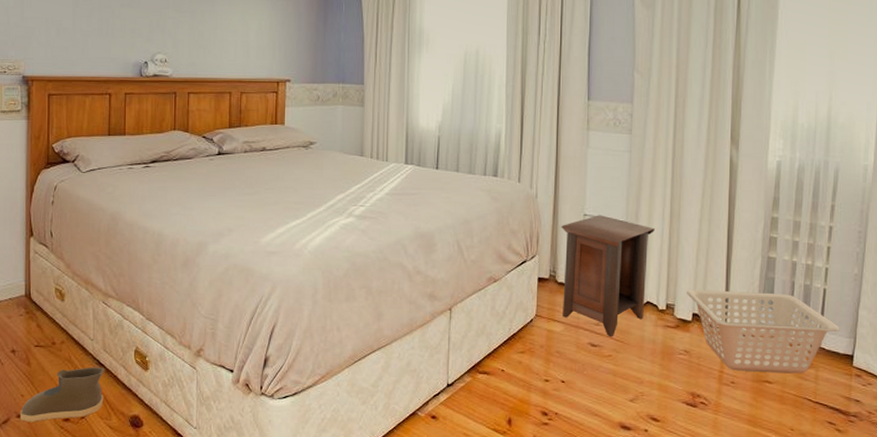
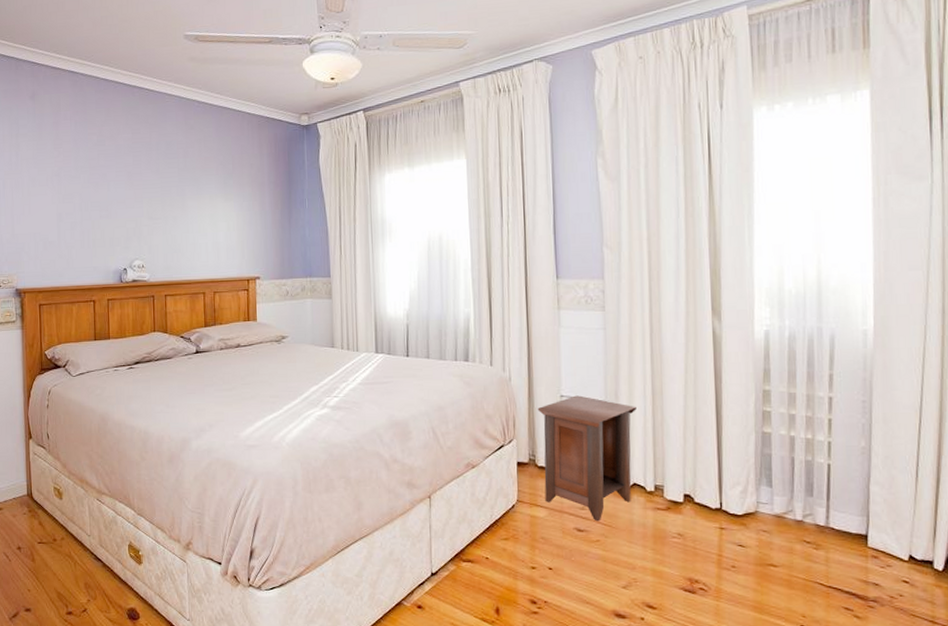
boot: present [20,367,104,422] -> none [28,562,103,616]
laundry basket: present [687,289,840,374] -> none [676,469,850,556]

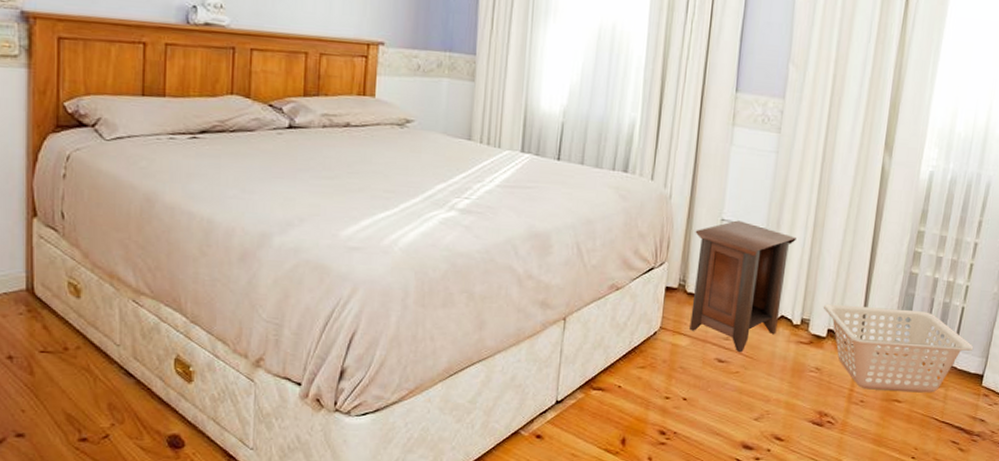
laundry basket: none [676,469,850,556] -> present [824,304,974,393]

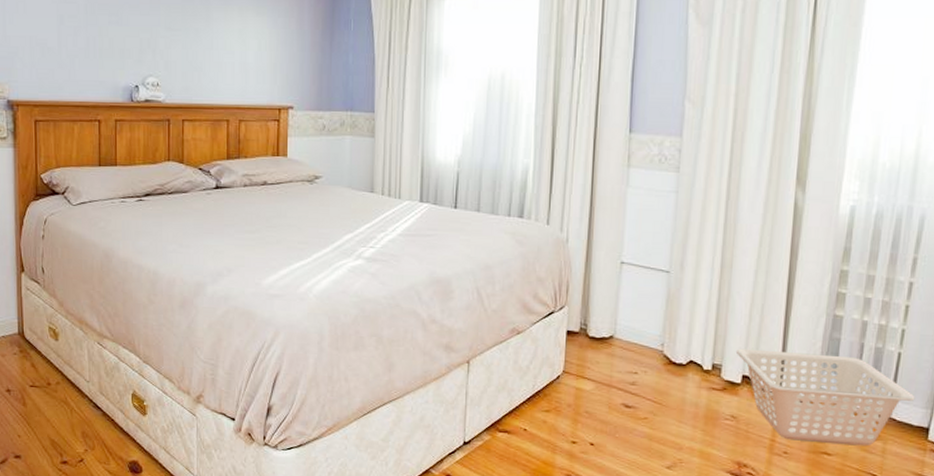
nightstand: present [690,220,796,353] -> none [593,263,702,399]

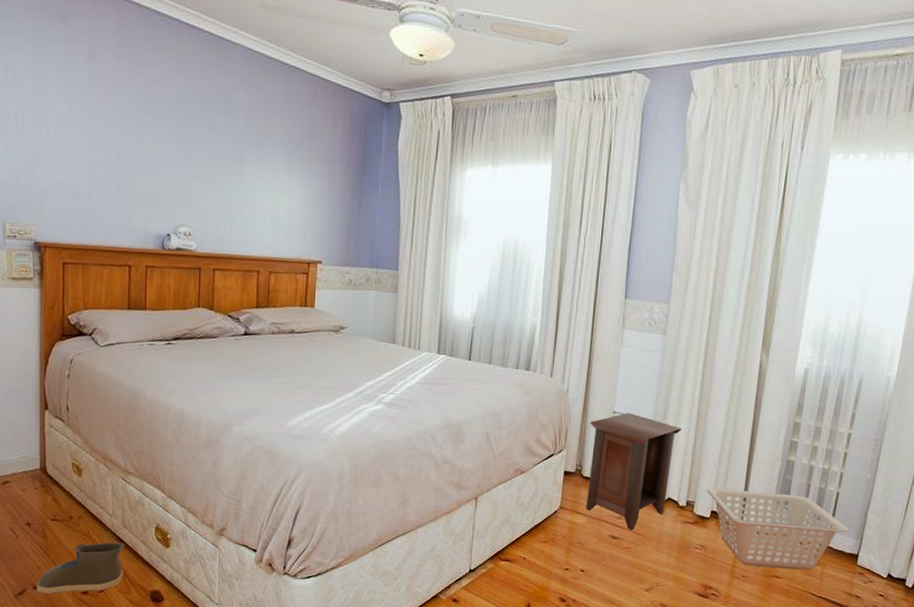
boot: none [18,409,102,464] -> present [37,542,124,594]
nightstand: none [593,263,702,399] -> present [586,412,681,531]

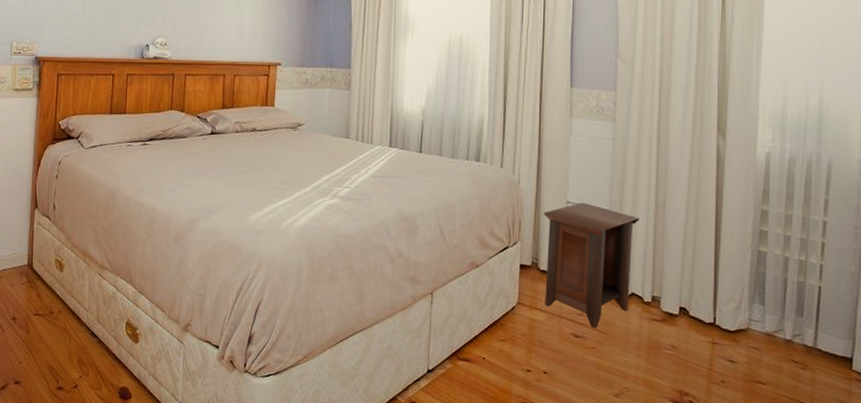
boot: present [37,542,124,594] -> none [17,337,97,390]
laundry basket: present [707,488,849,571] -> none [673,281,838,376]

